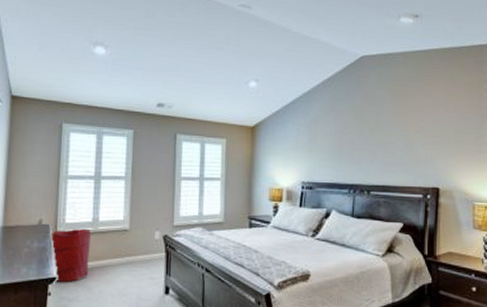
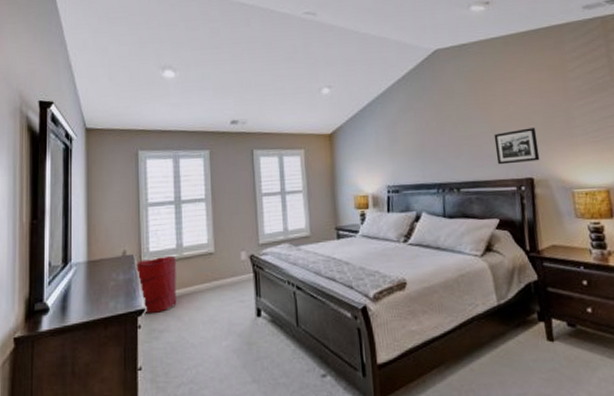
picture frame: none [407,140,447,173] -> present [494,128,540,165]

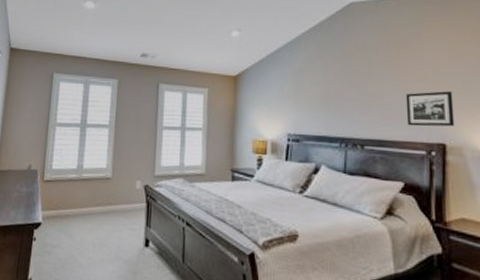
laundry hamper: present [136,255,177,313] -> none [39,175,75,228]

